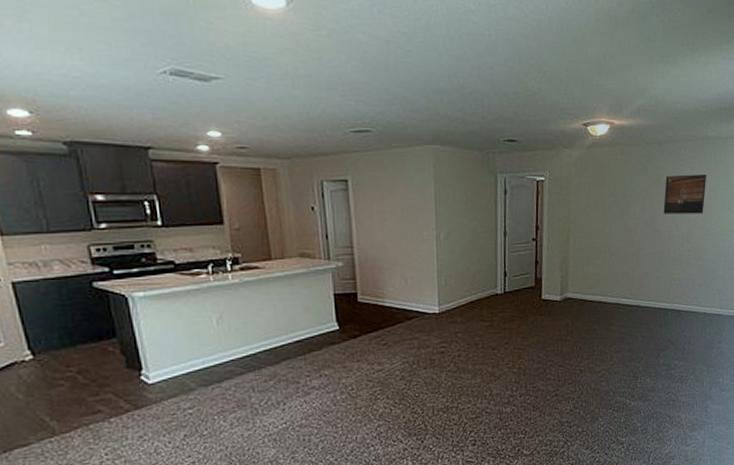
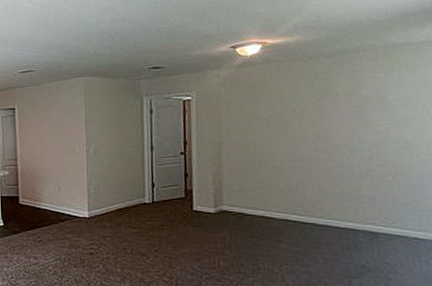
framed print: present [663,174,707,214] -> none [337,83,398,127]

